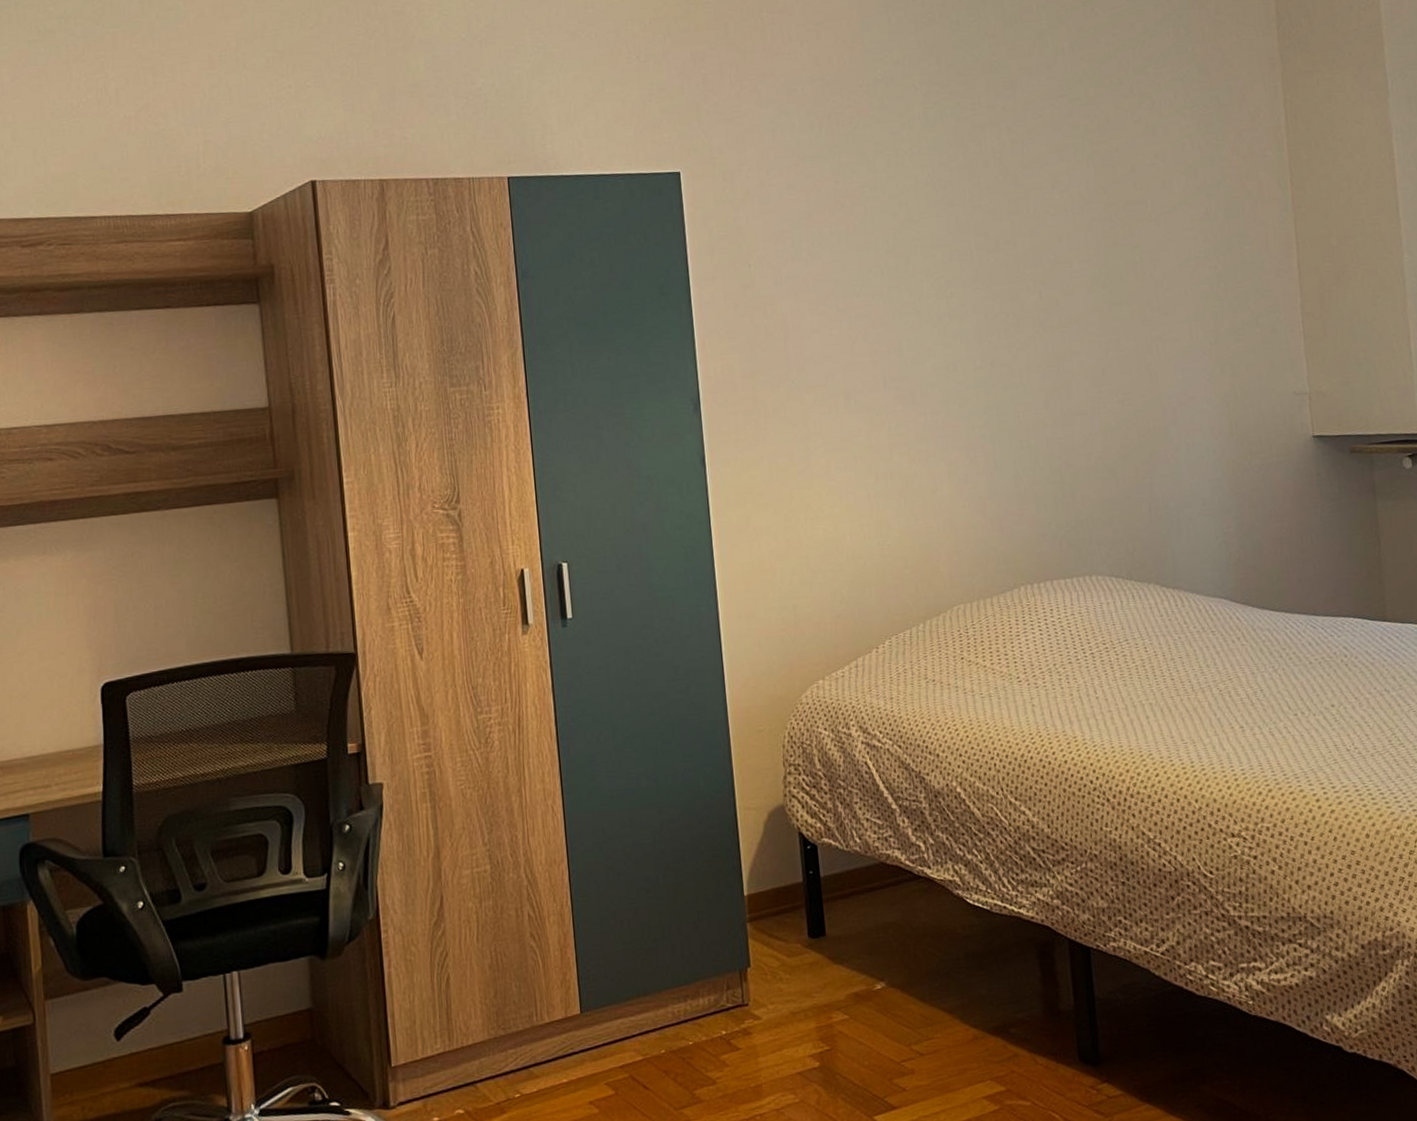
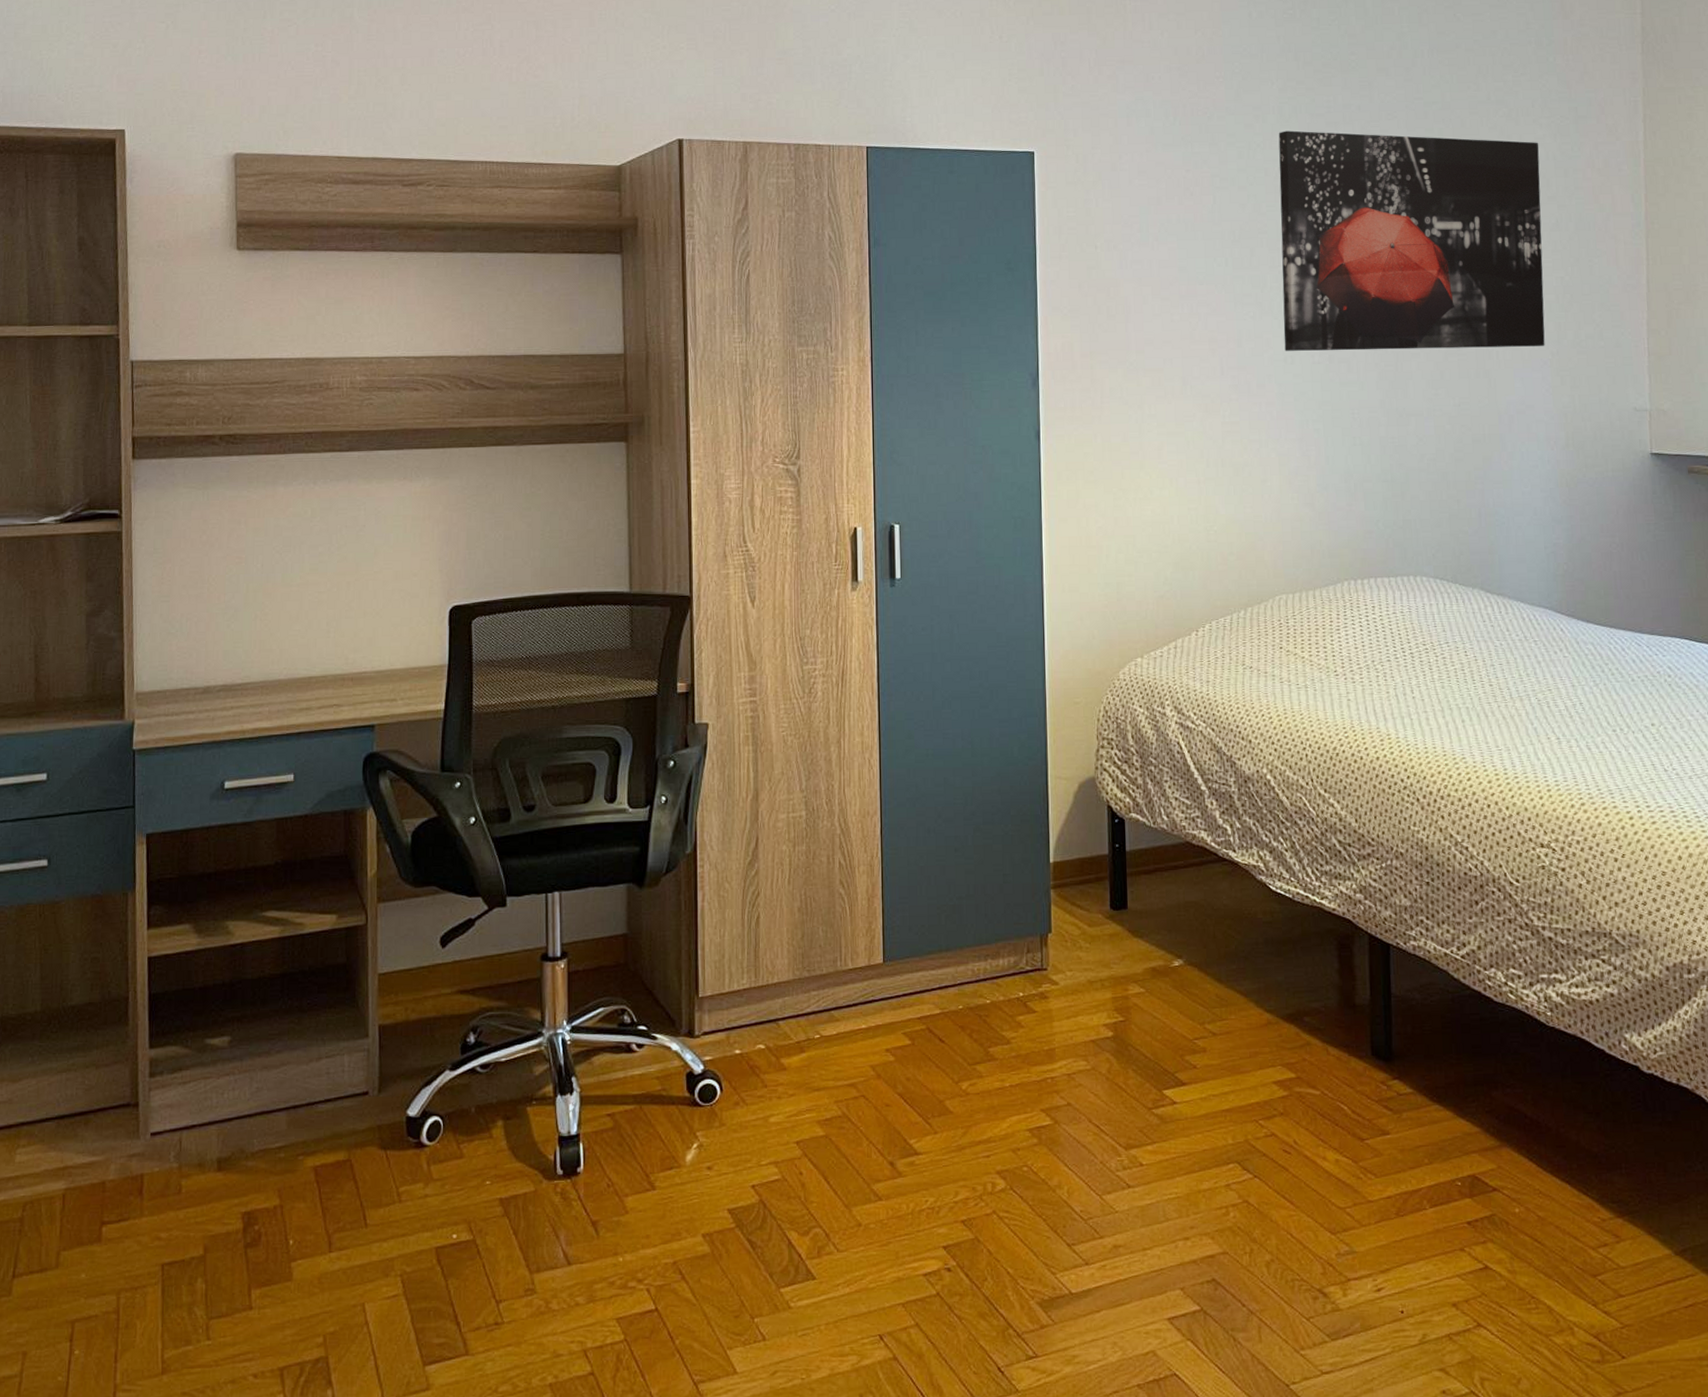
wall art: none [925,132,1203,359] -> present [1278,130,1545,351]

